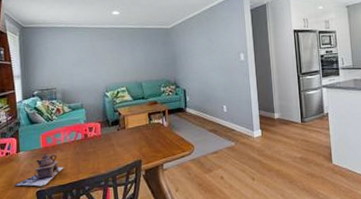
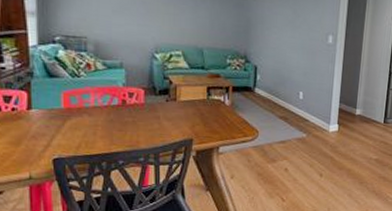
teapot: present [13,153,64,187] -> none [21,116,92,154]

